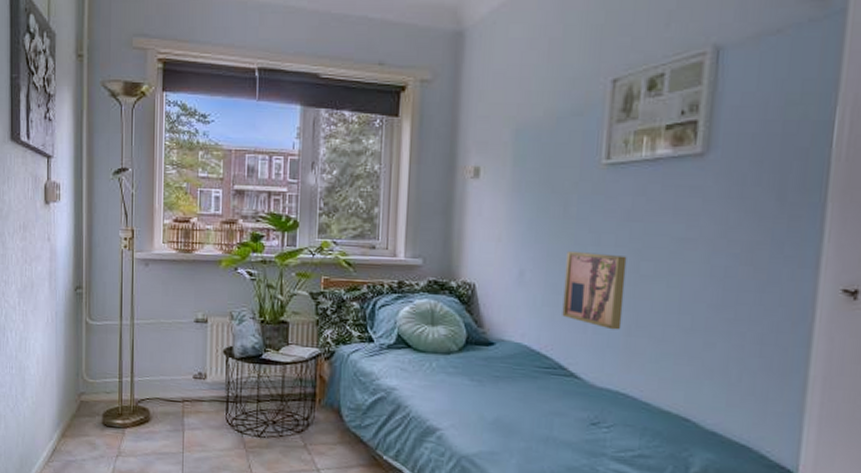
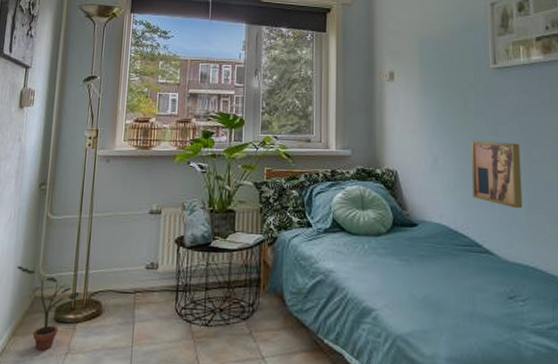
potted plant: none [59,370,126,453] -> present [16,266,80,351]

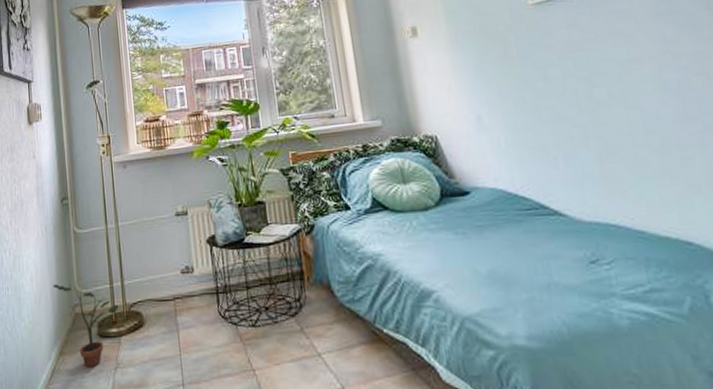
wall art: present [470,141,523,209] -> none [518,85,592,161]

